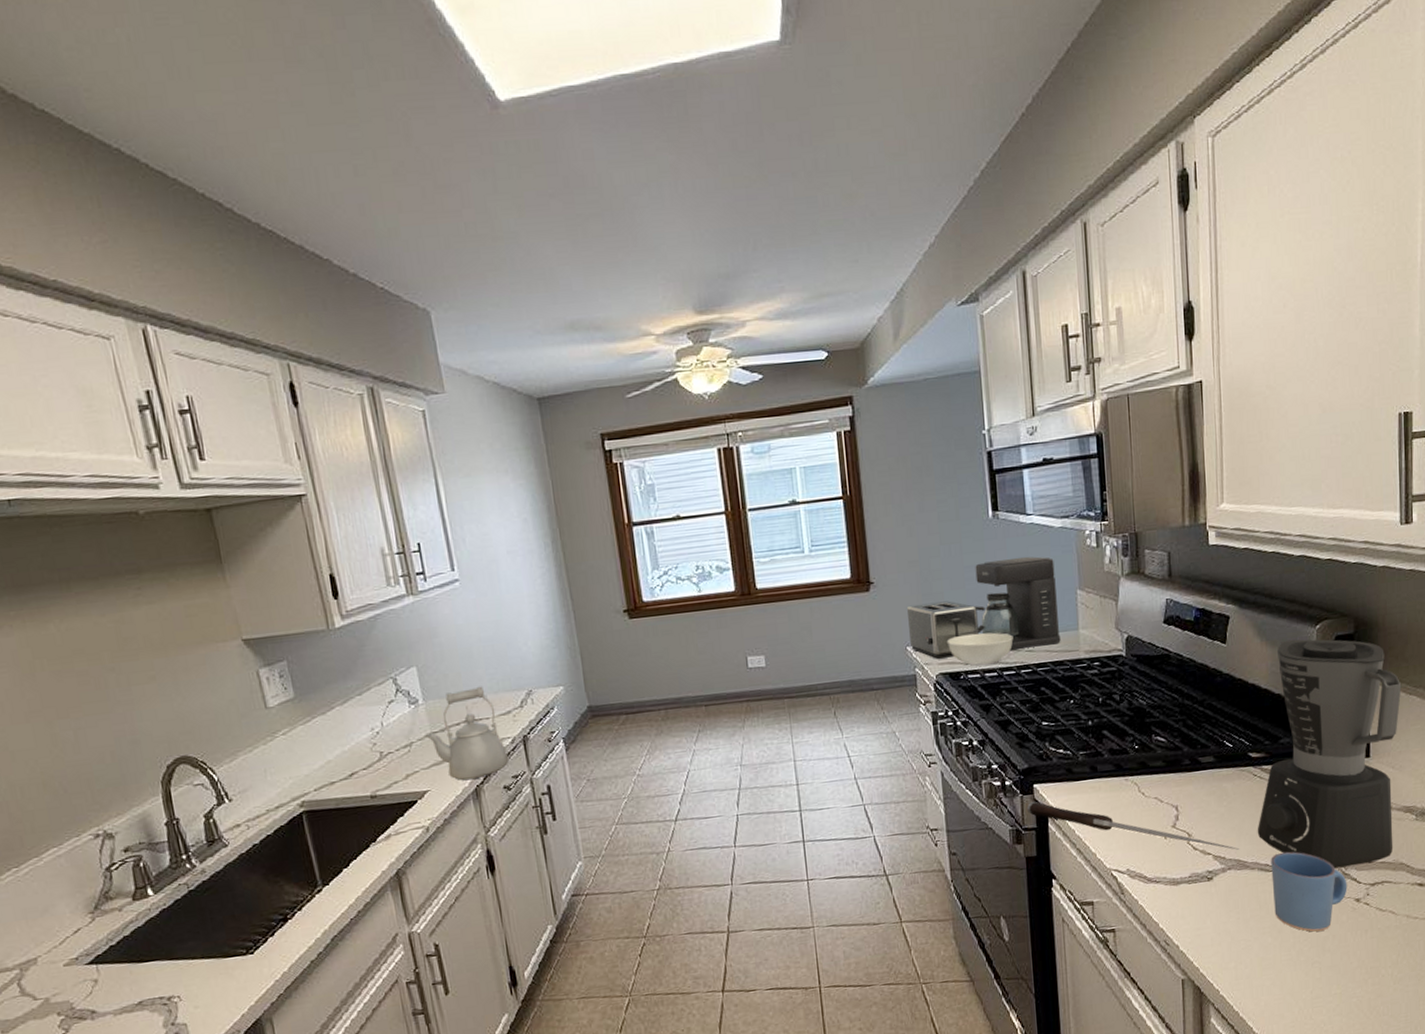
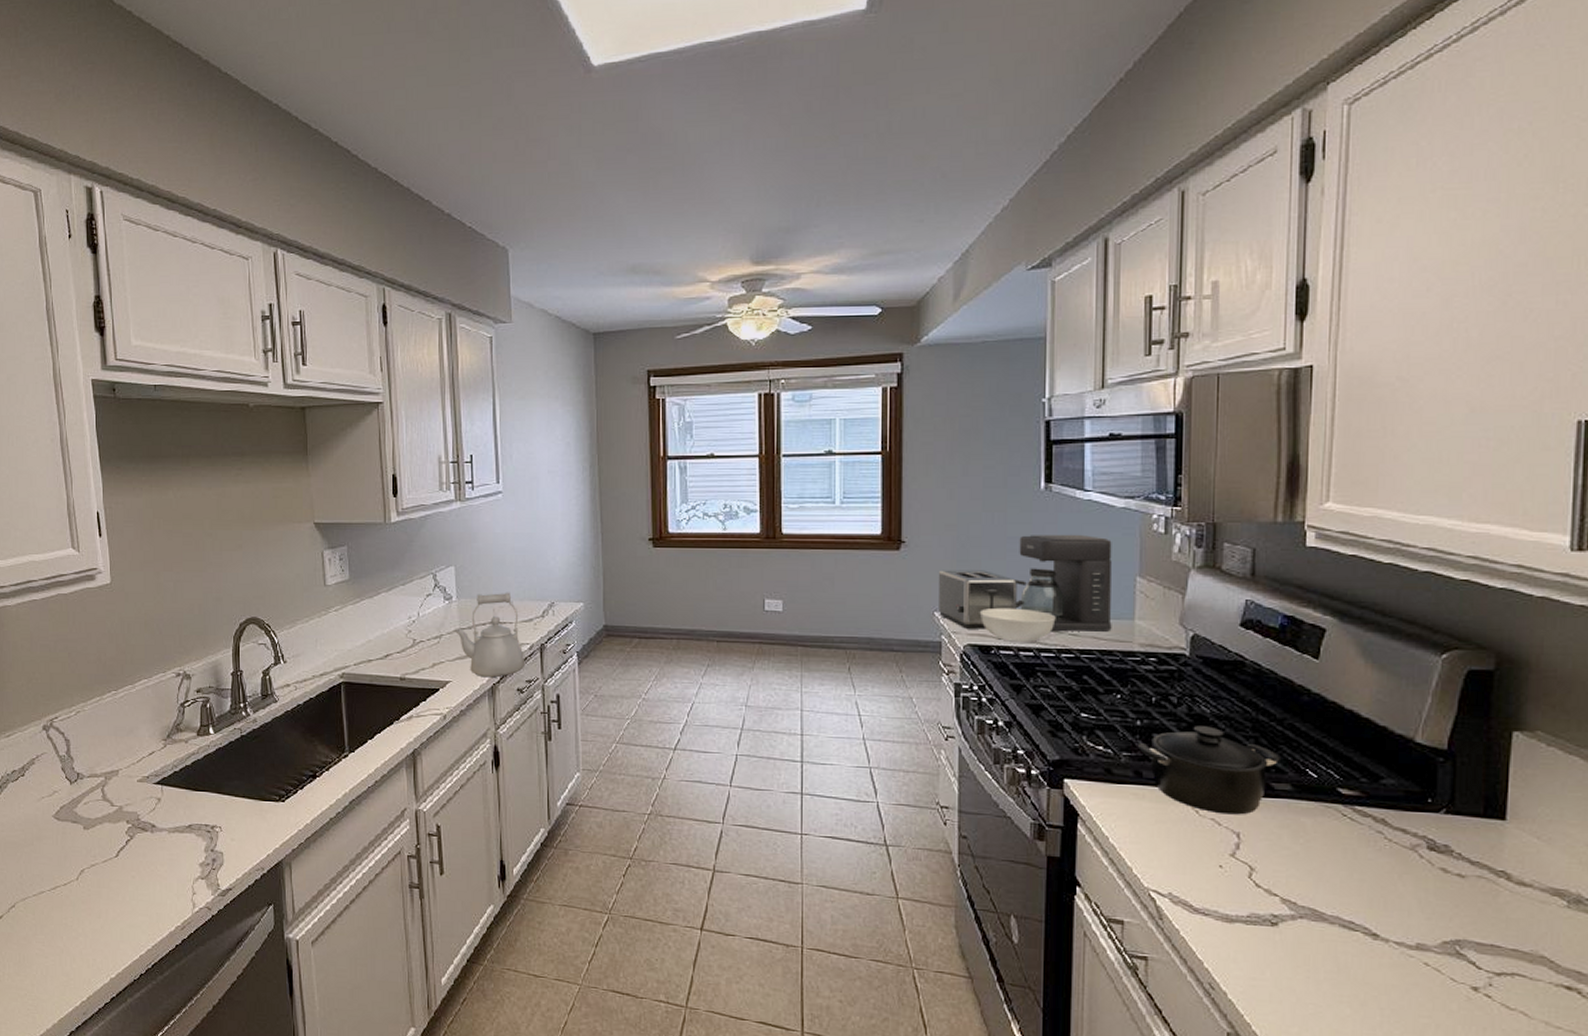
knife: present [1027,801,1240,850] -> none [1054,798,1317,897]
saucepan: none [1092,716,1204,792] -> present [1138,726,1280,815]
blender: present [1257,639,1402,869] -> none [1341,666,1559,948]
mug: present [1271,851,1348,932] -> none [1357,911,1462,1016]

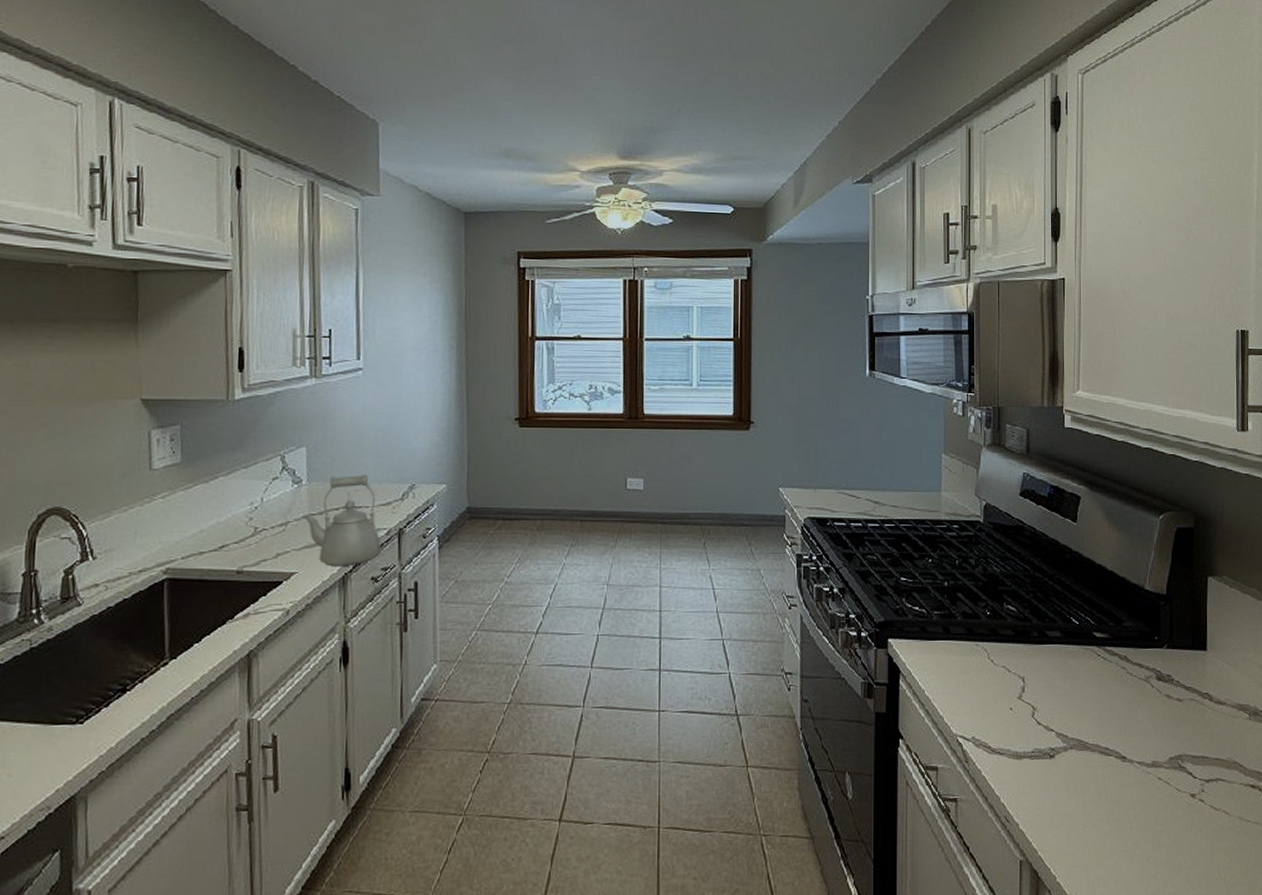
toaster: present [938,570,1017,629] -> none [782,448,848,503]
bowl: present [979,607,1056,643] -> none [817,483,880,515]
coffee maker: present [1015,534,1112,632] -> none [846,416,924,503]
saucepan: present [1138,726,1280,815] -> none [946,584,1052,662]

